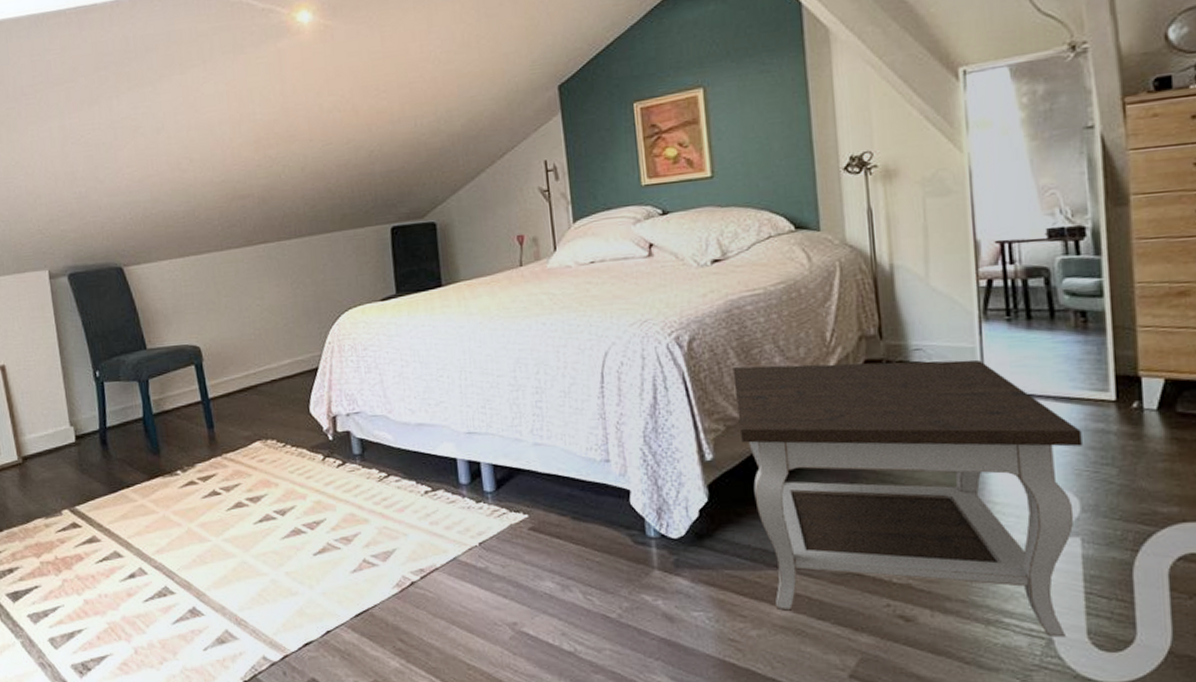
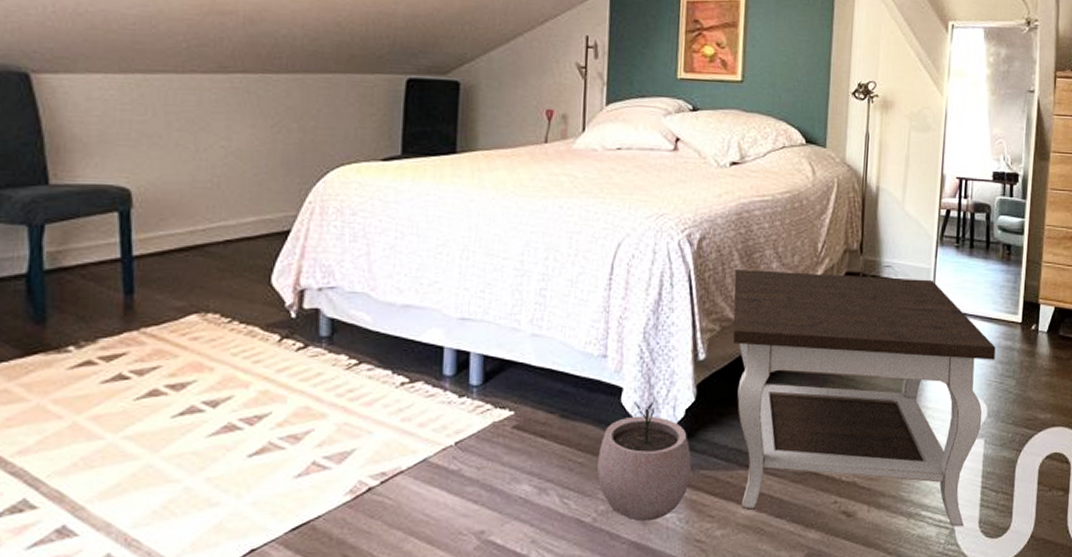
plant pot: none [615,503,714,619] -> present [597,402,692,522]

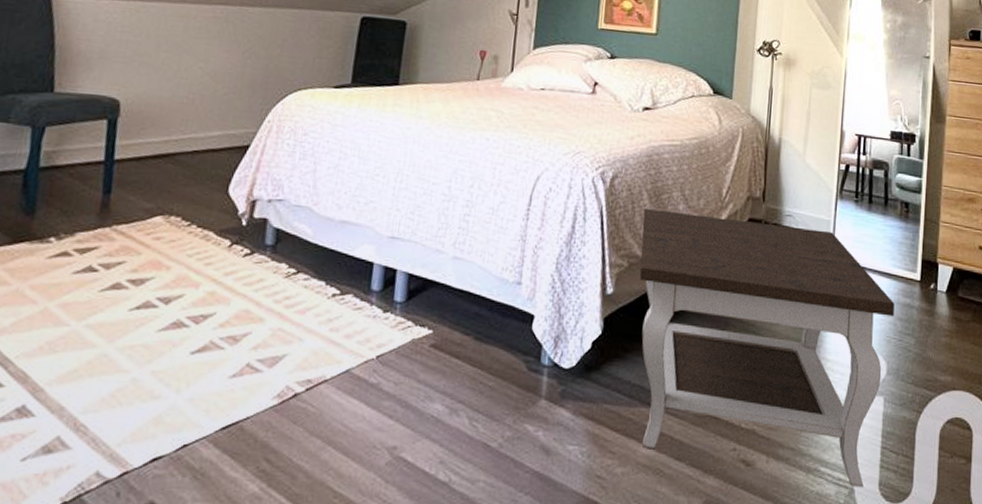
plant pot: present [597,402,692,522] -> none [506,331,596,452]

